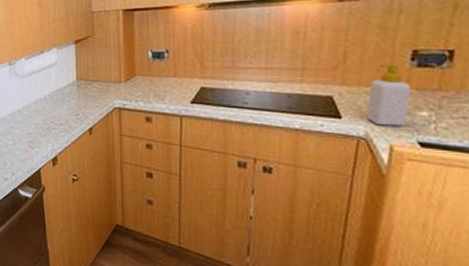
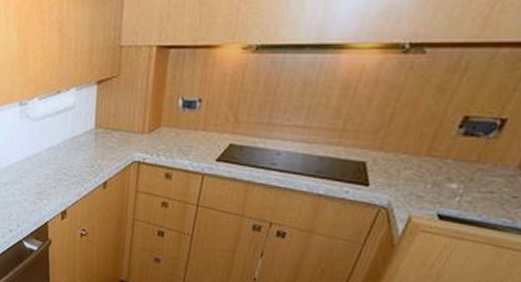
soap bottle: present [365,64,412,126] -> none [393,130,450,197]

